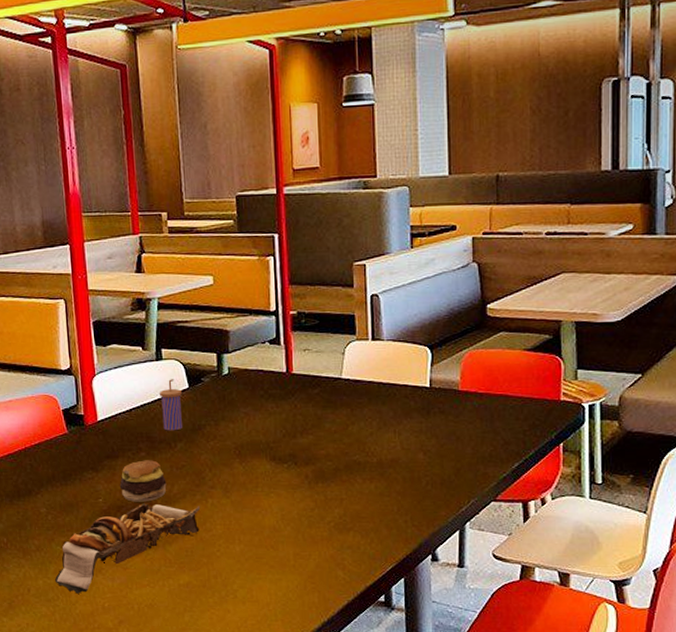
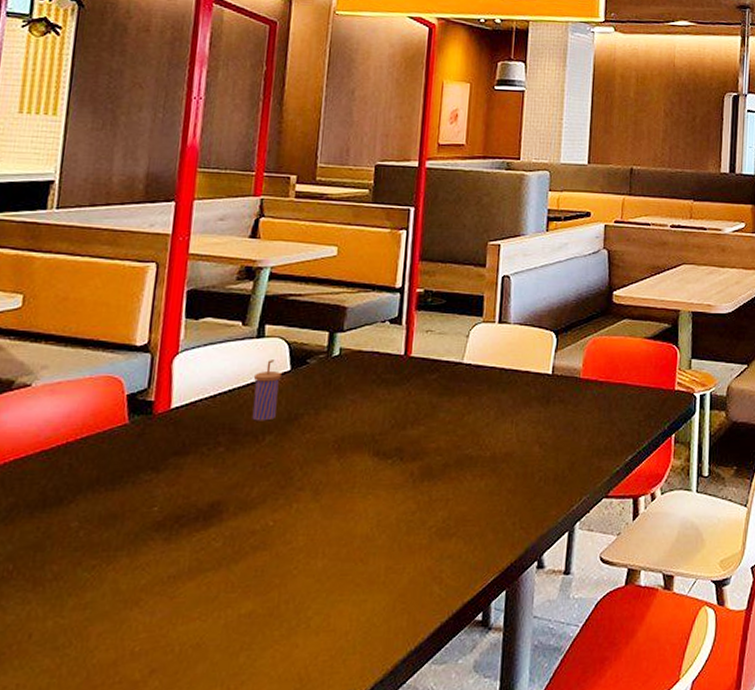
food tray: present [54,503,200,594] -> none [70,511,281,636]
burger: present [119,460,167,502] -> none [183,457,245,510]

